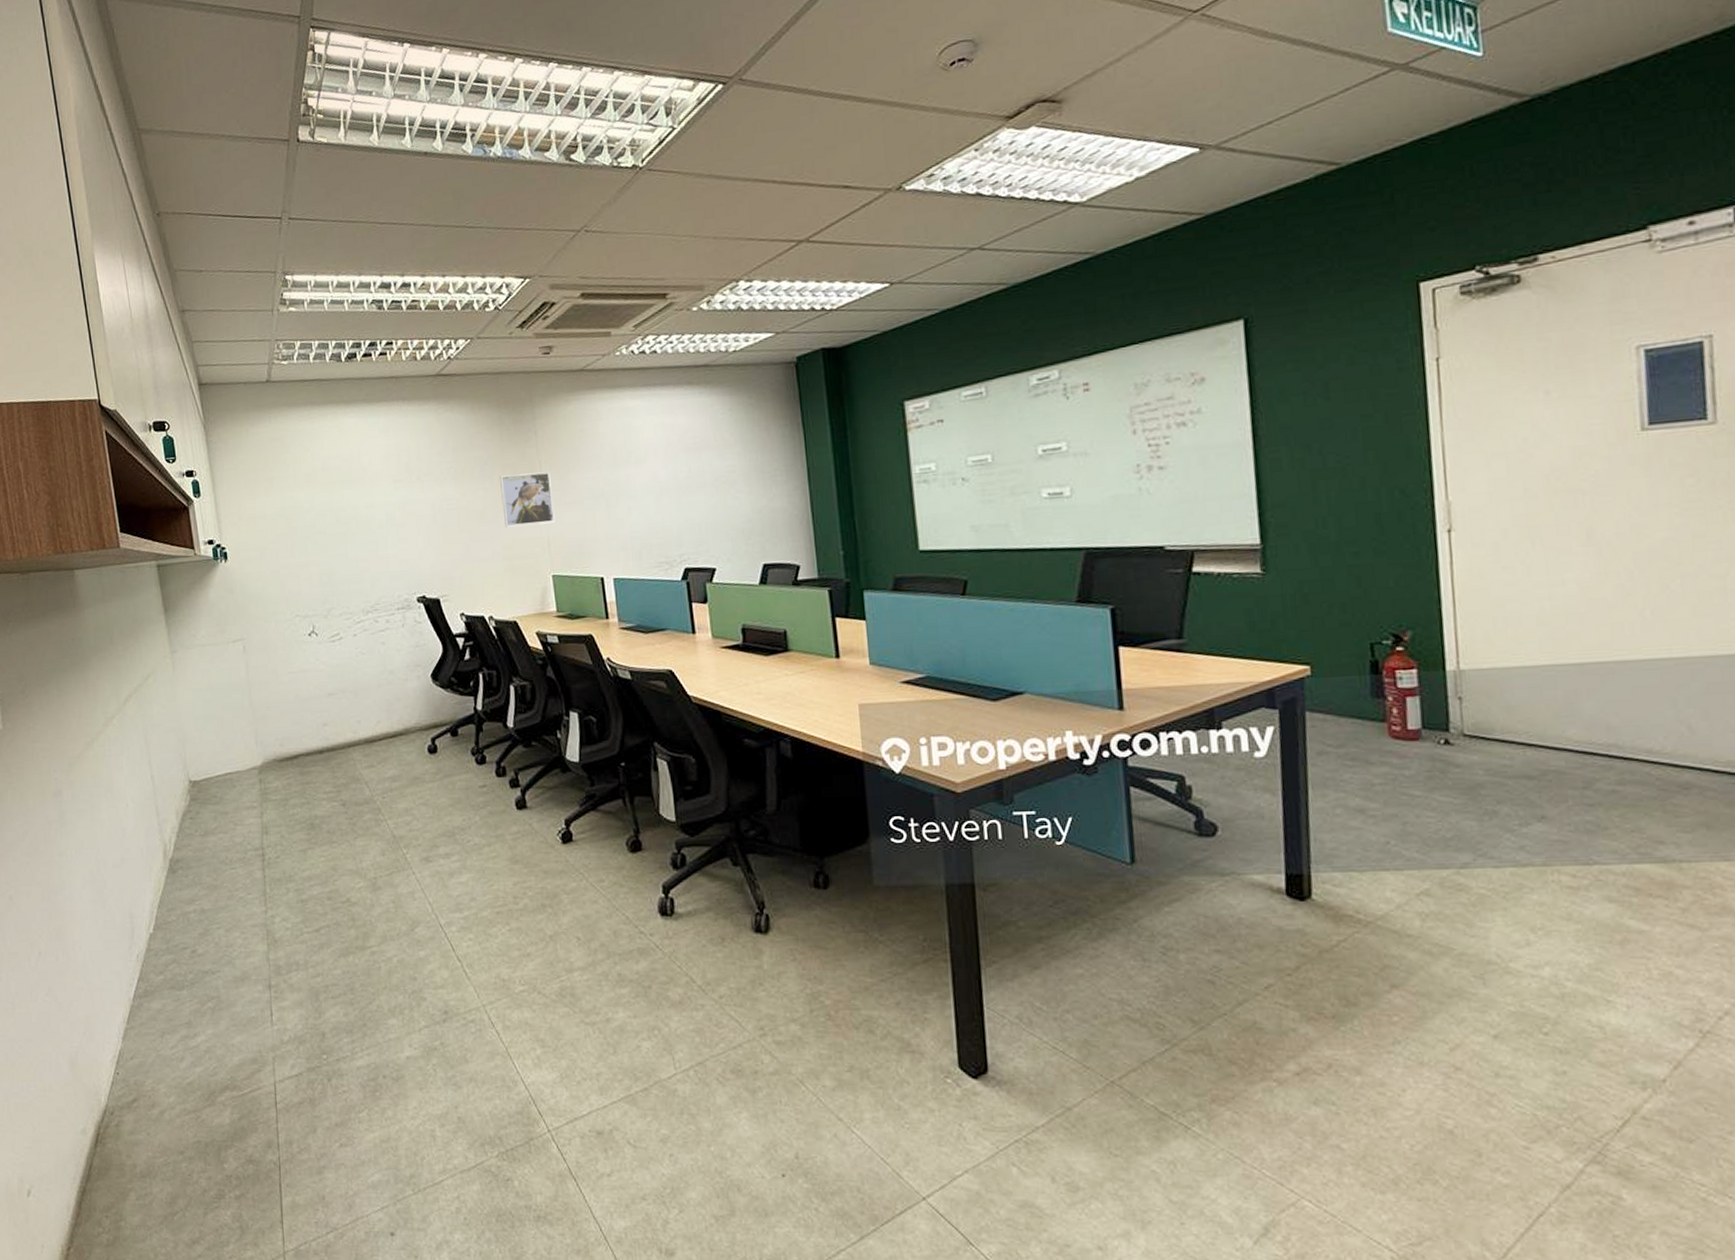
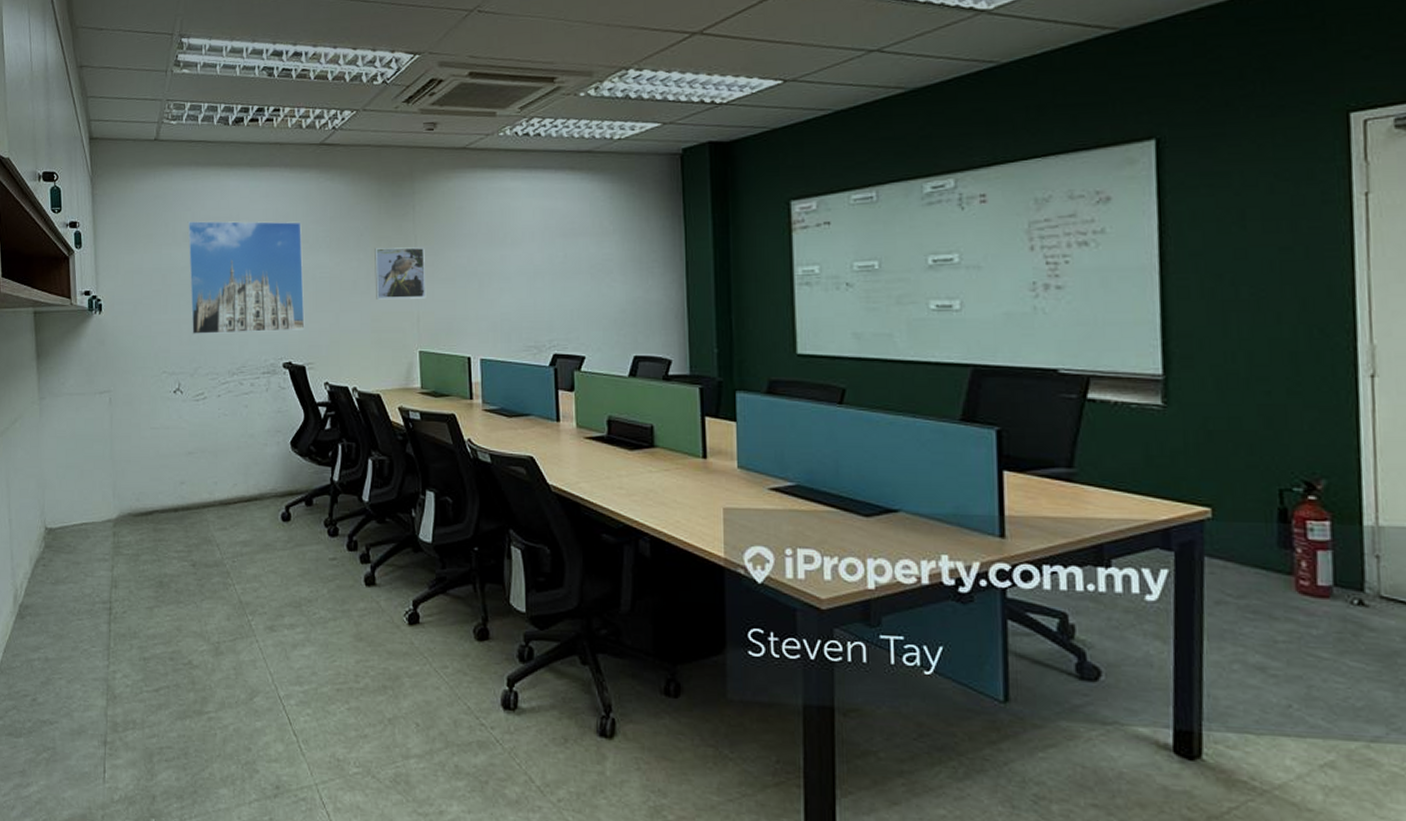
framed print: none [308,455,436,575] -> present [187,221,305,334]

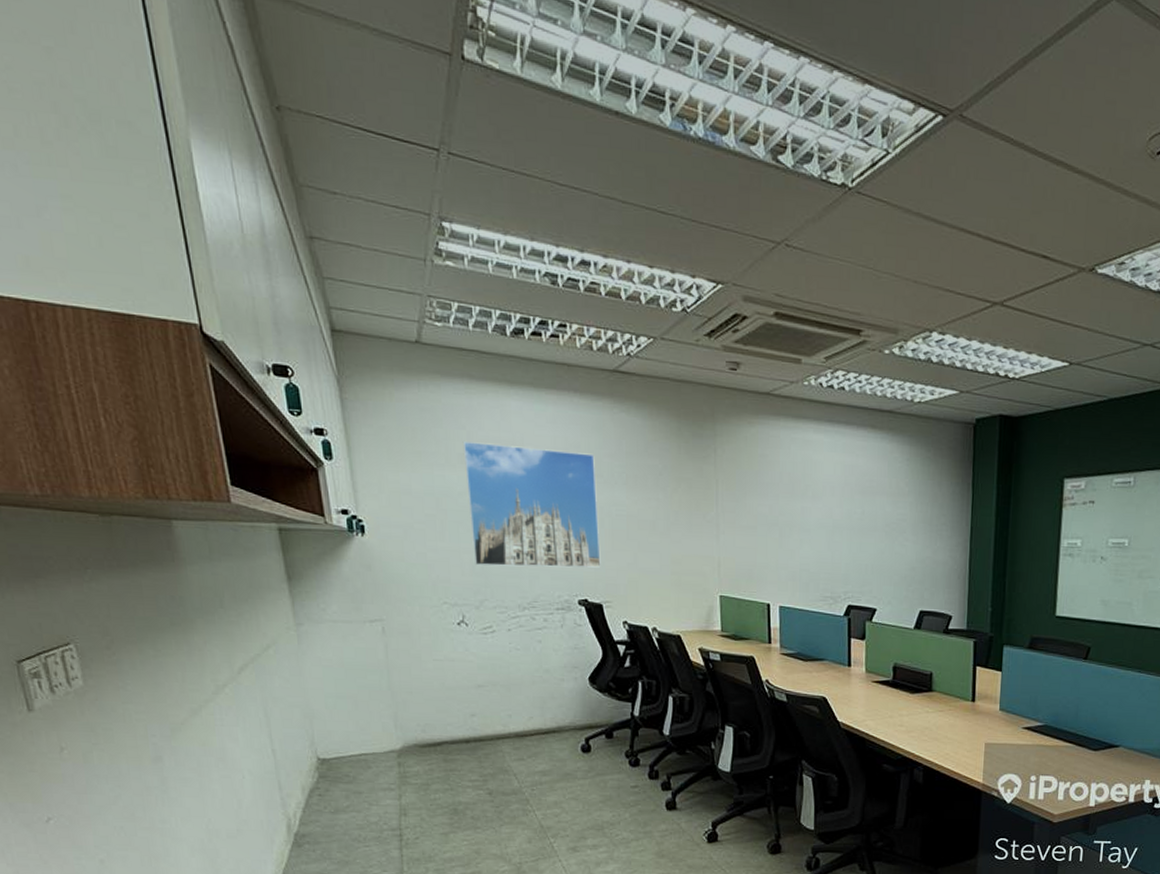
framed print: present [375,247,426,300] -> none [674,489,727,544]

